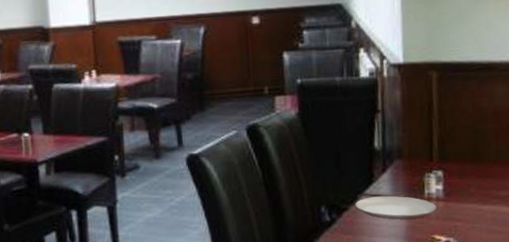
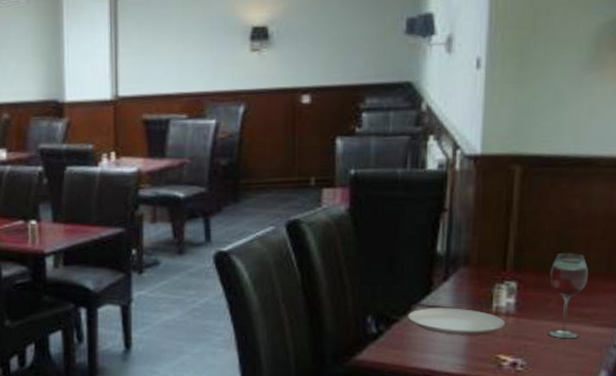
wineglass: none [468,143,500,219] -> present [548,252,588,339]

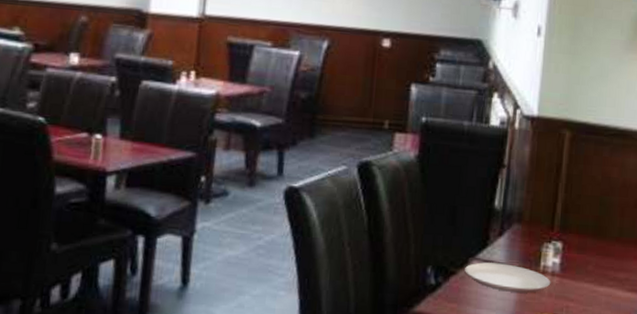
wineglass: present [548,252,588,339] -> none [587,217,622,303]

